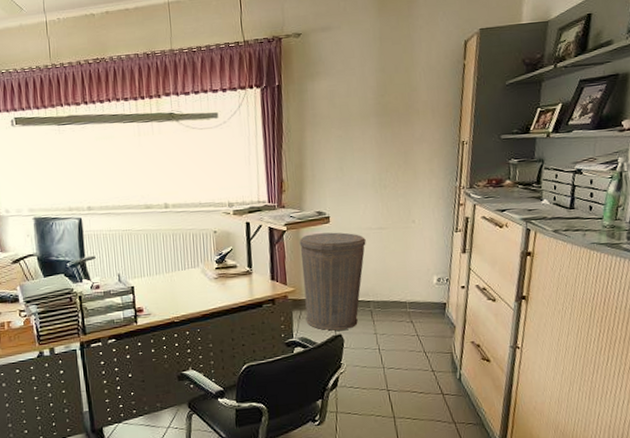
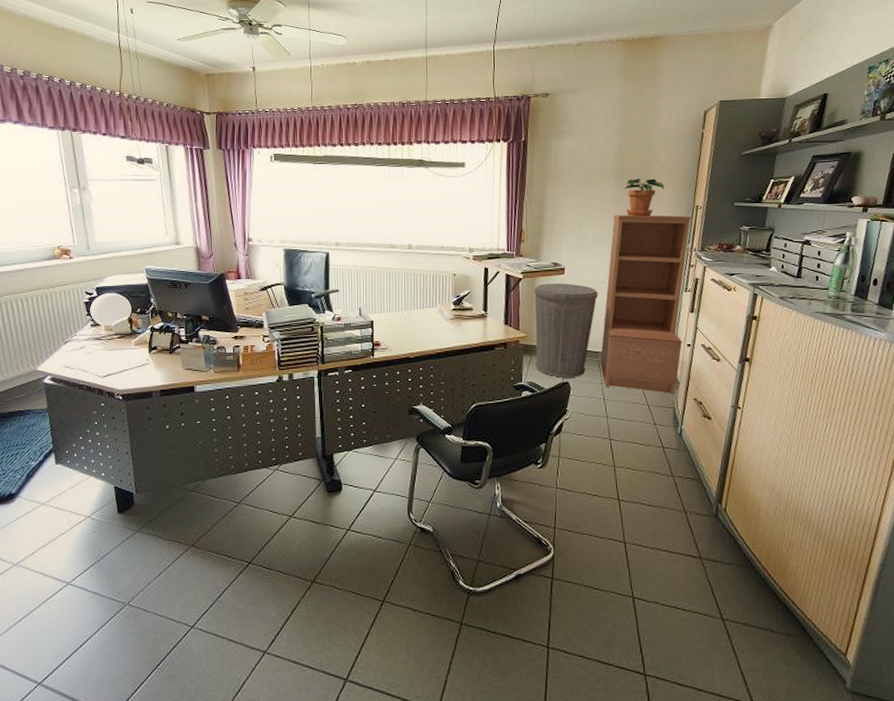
bookshelf: none [372,152,458,340] -> present [600,214,692,395]
potted plant: none [386,116,428,157] -> present [624,179,665,217]

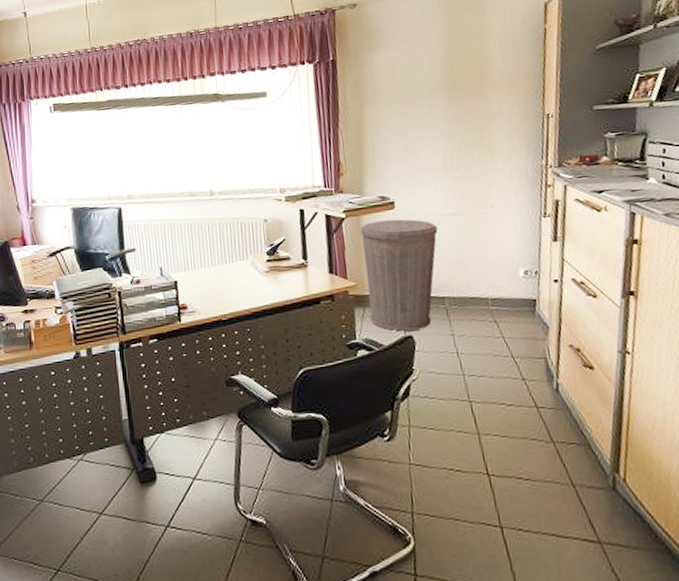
bookshelf: present [600,214,692,395] -> none [447,127,548,343]
potted plant: present [624,179,665,217] -> none [456,87,506,134]

